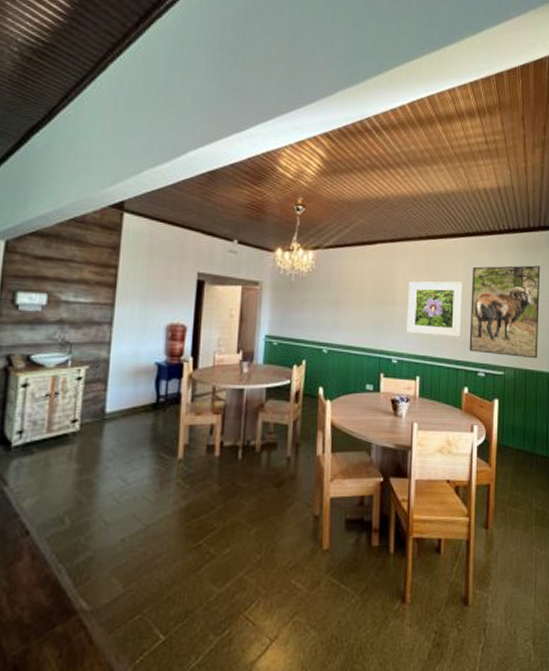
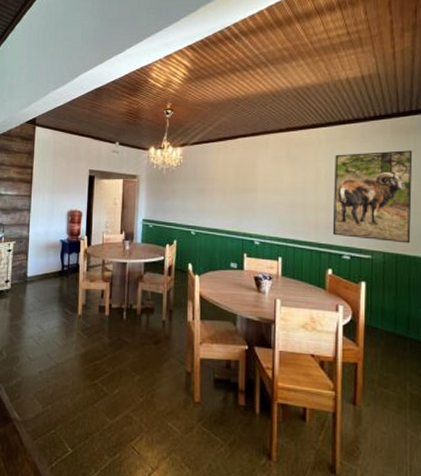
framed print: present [406,281,463,337] -> none [268,169,325,222]

